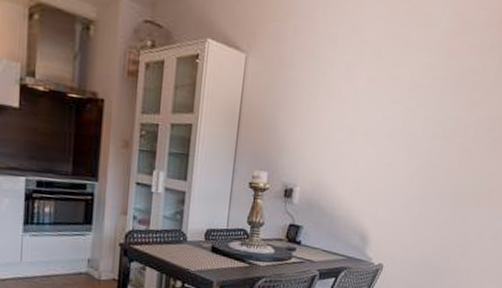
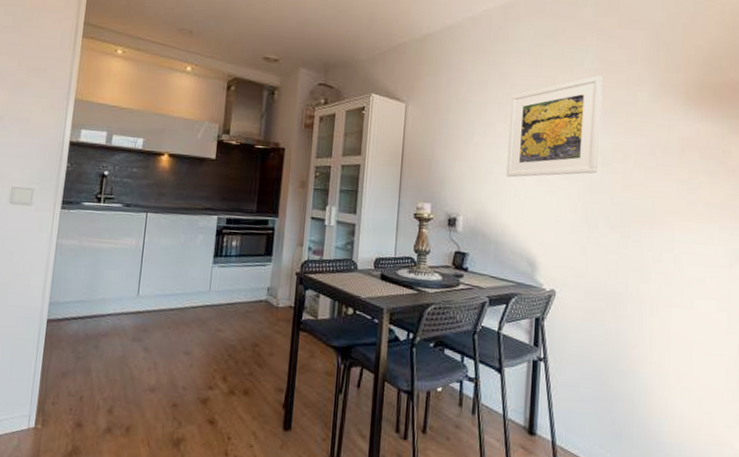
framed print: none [347,37,457,148] -> present [505,76,603,178]

